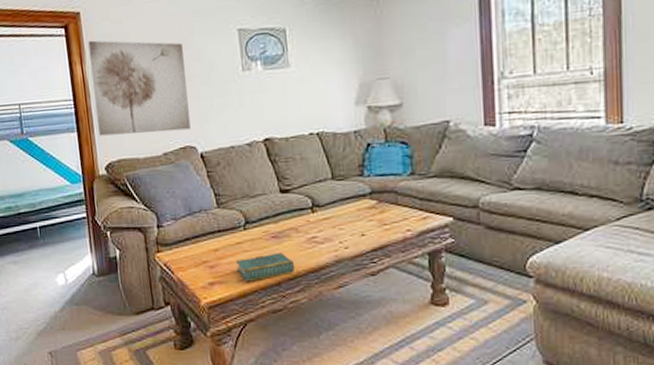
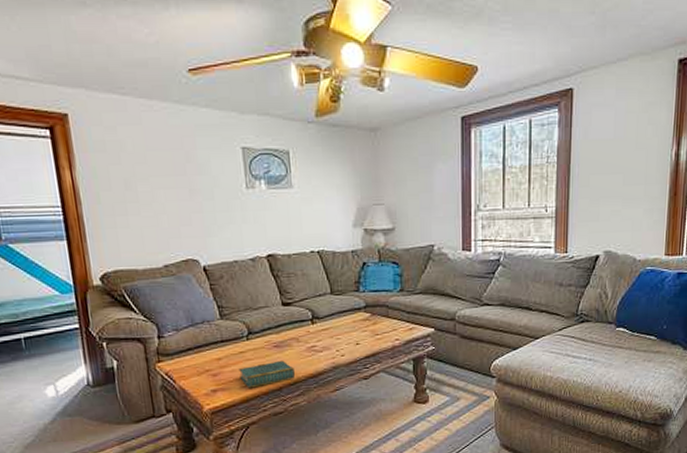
wall art: present [88,40,191,136] -> none [78,145,193,246]

